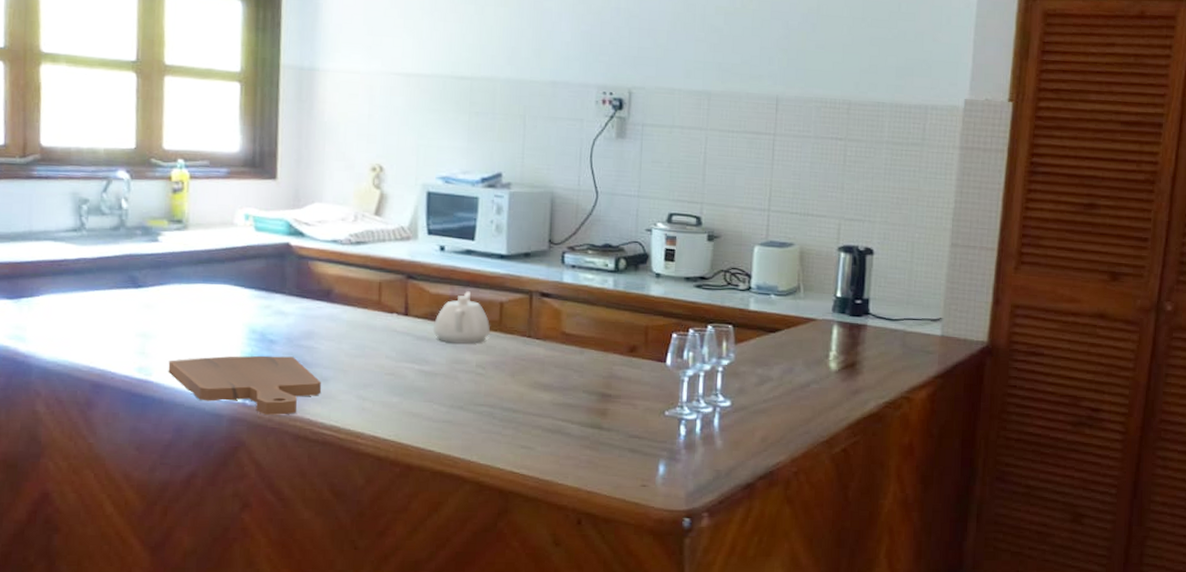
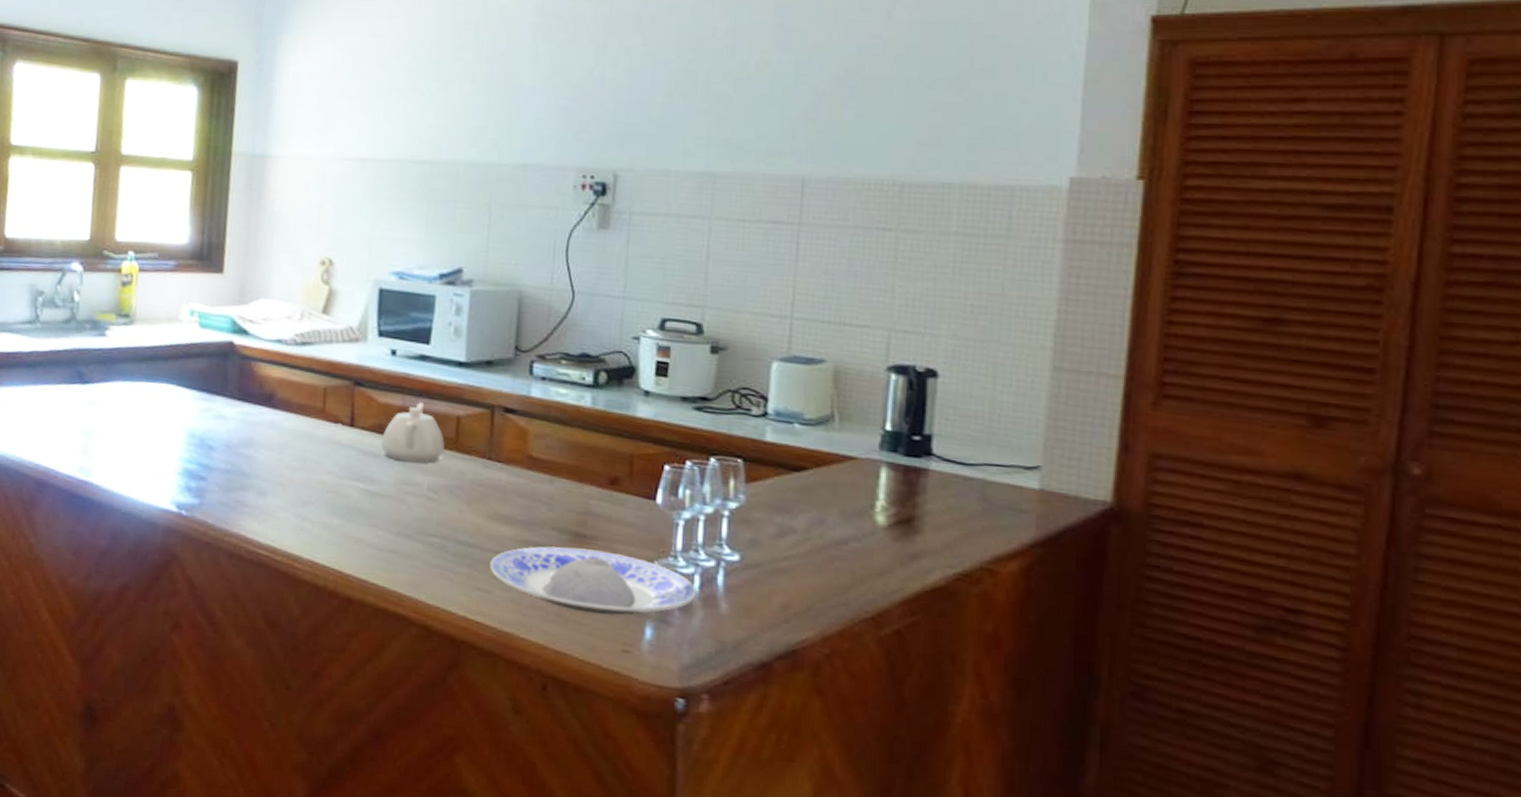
cutting board: present [168,355,321,415] -> none [107,460,259,530]
plate: none [531,406,698,458] -> present [488,546,697,615]

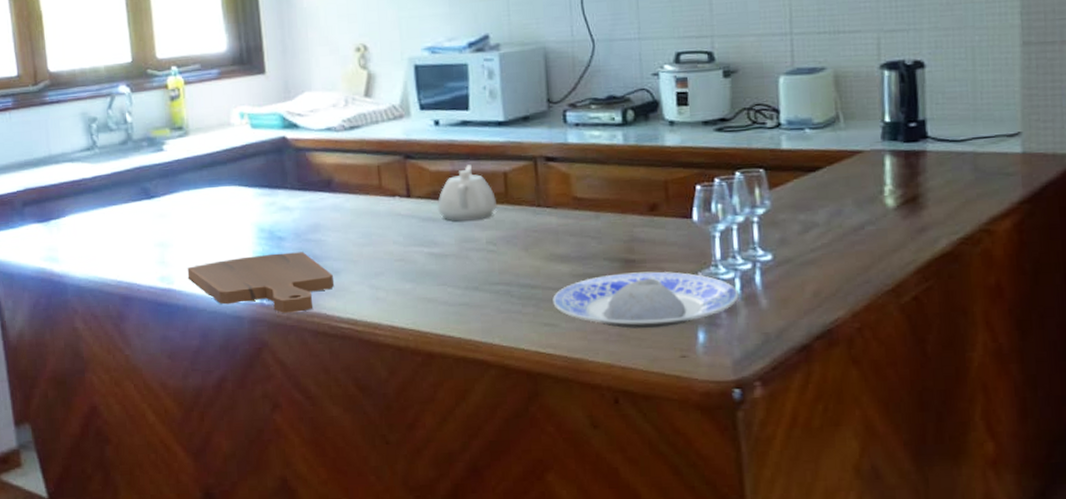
cutting board: none [107,460,259,530] -> present [187,252,334,313]

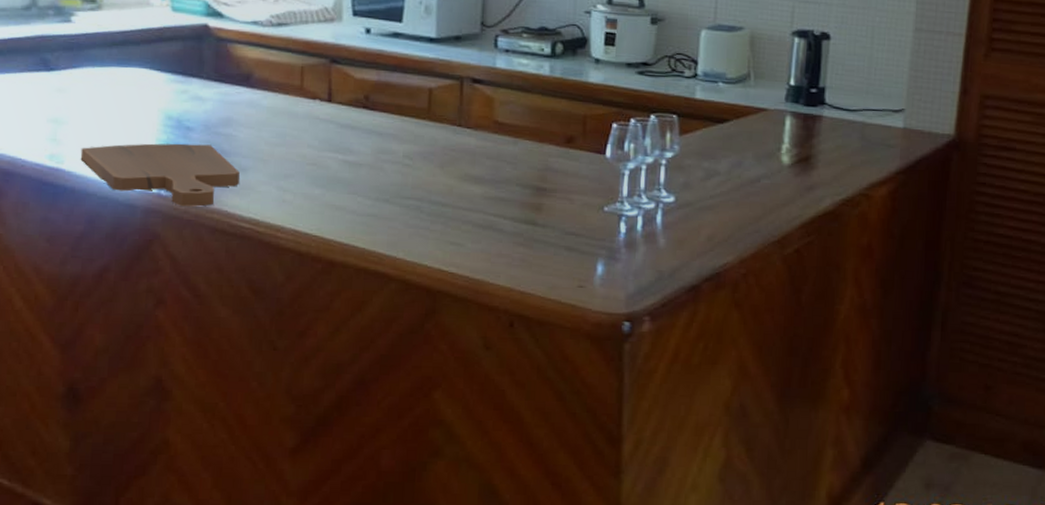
teapot: present [438,164,498,221] -> none [358,76,419,133]
plate: present [551,271,739,328] -> none [460,200,640,256]

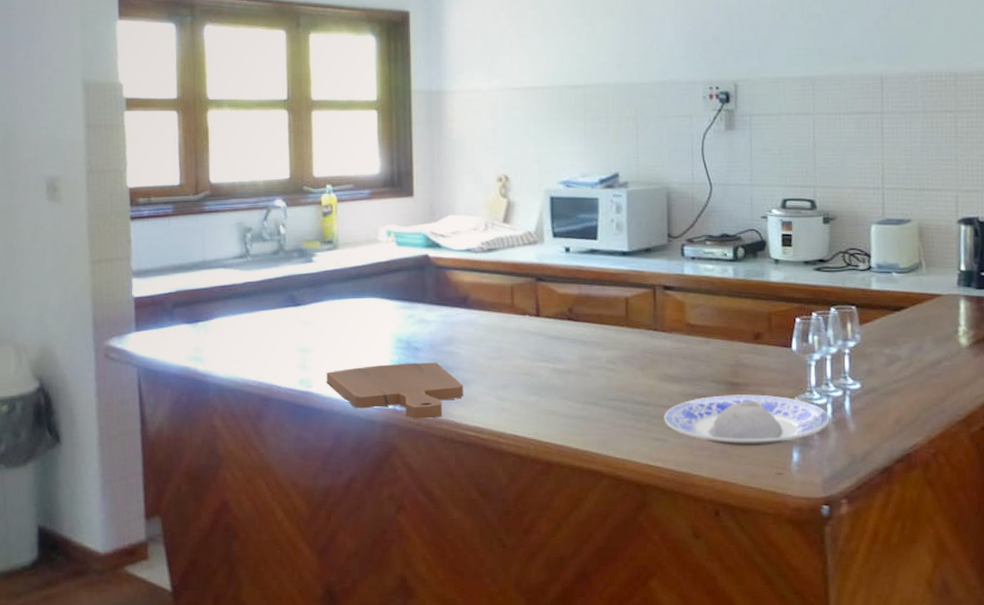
plate: none [460,200,640,256] -> present [663,394,830,446]

